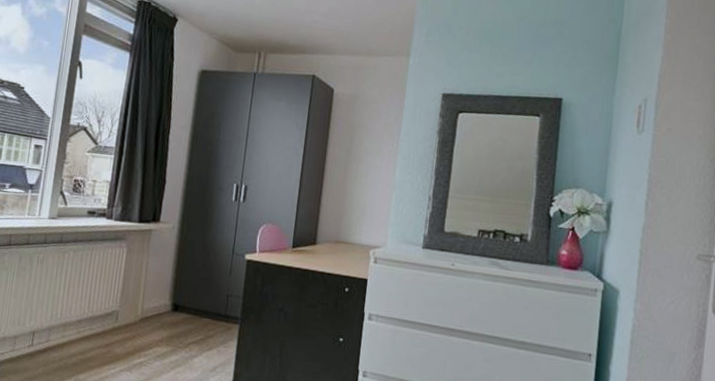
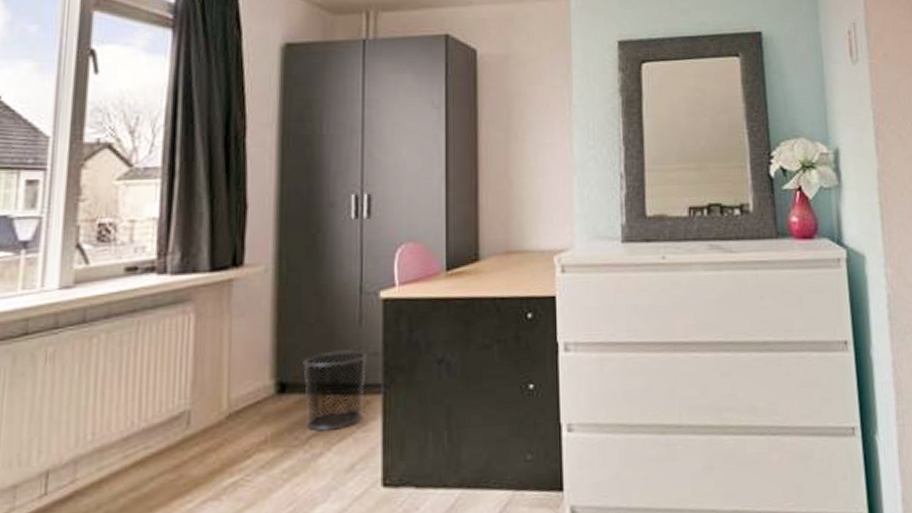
waste bin: none [188,288,233,343] -> present [303,349,368,433]

